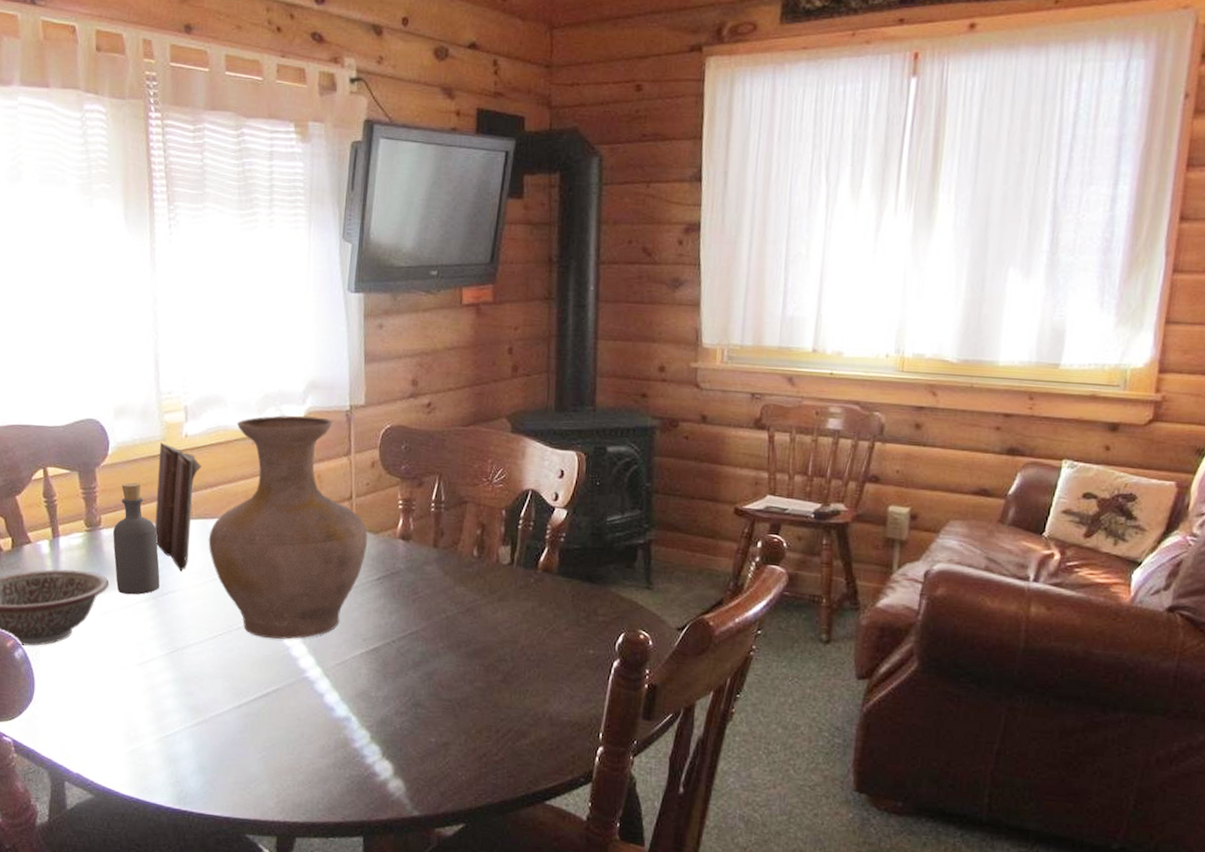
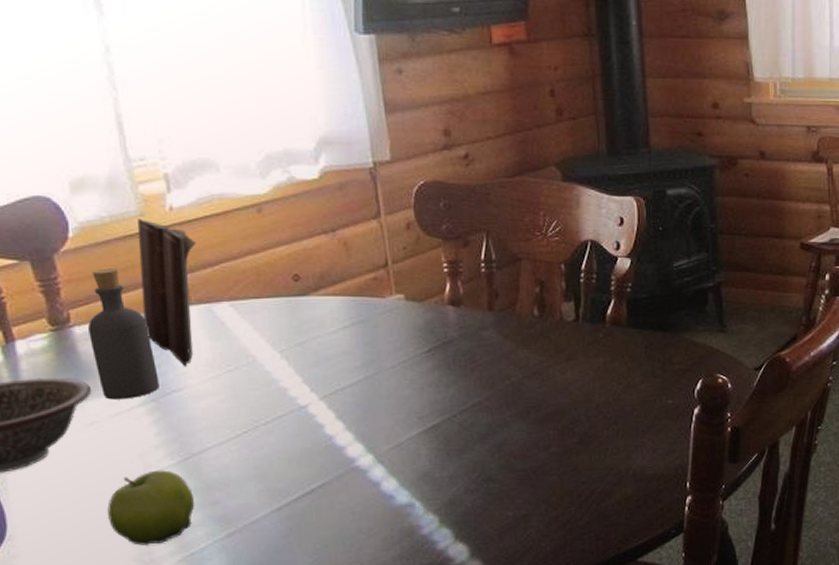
fruit: none [108,658,175,723] -> present [107,470,195,545]
vase: present [208,415,368,640] -> none [215,177,412,429]

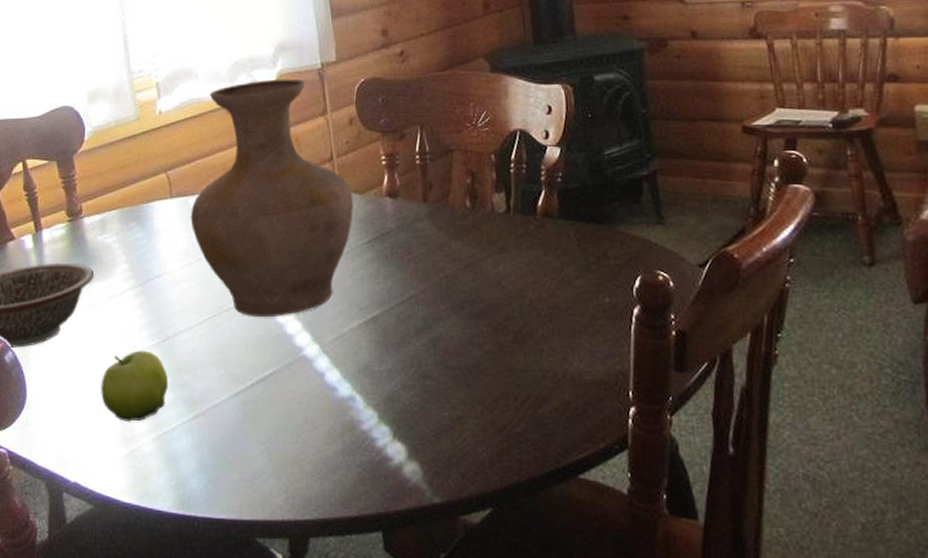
bottle: present [88,268,159,400] -> none [95,166,145,284]
diary: present [138,218,196,366] -> none [134,122,178,254]
vase: none [215,177,412,429] -> present [190,78,353,316]

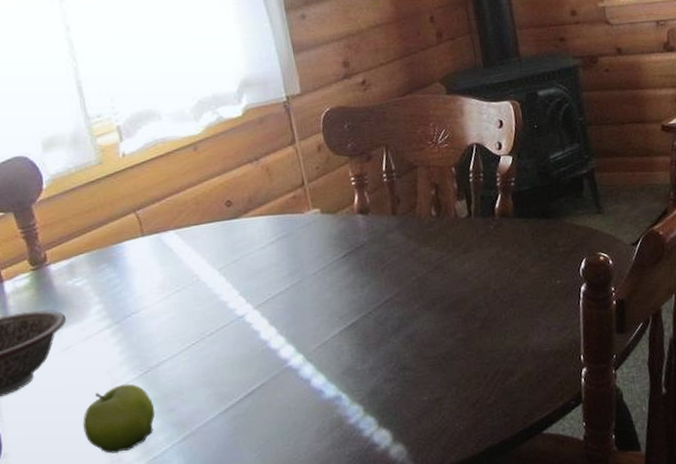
vase: present [190,78,353,316] -> none [164,112,328,338]

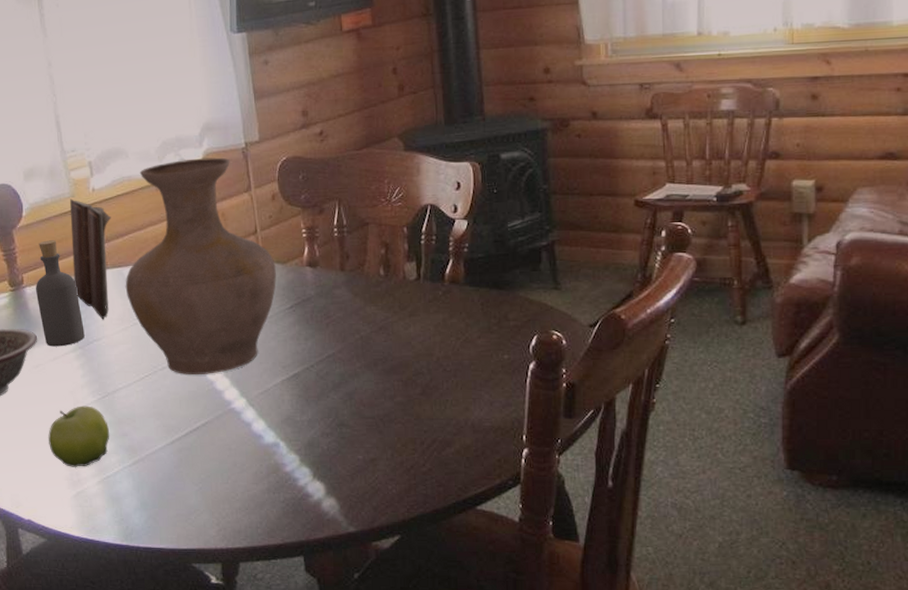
bottle: none [61,211,121,326] -> present [36,240,85,347]
diary: none [97,166,147,290] -> present [70,199,111,320]
vase: none [164,112,328,338] -> present [125,157,276,374]

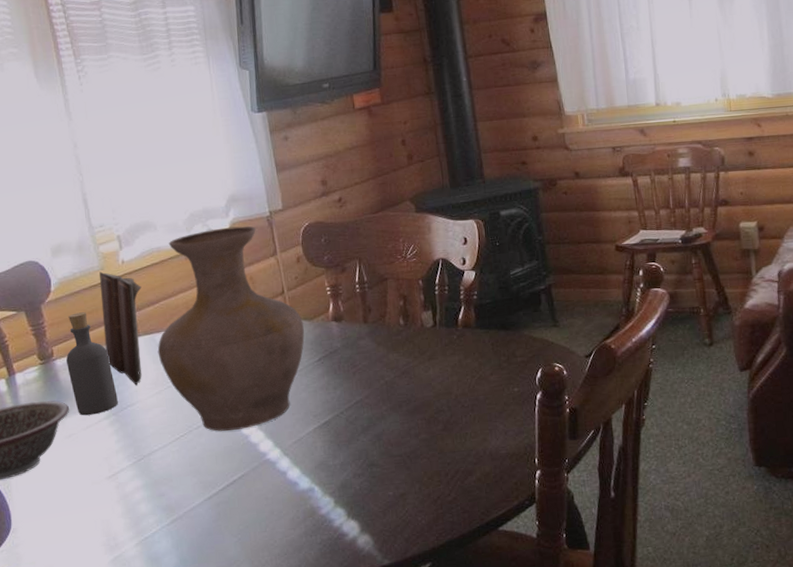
fruit: present [48,406,110,467] -> none [83,470,147,533]

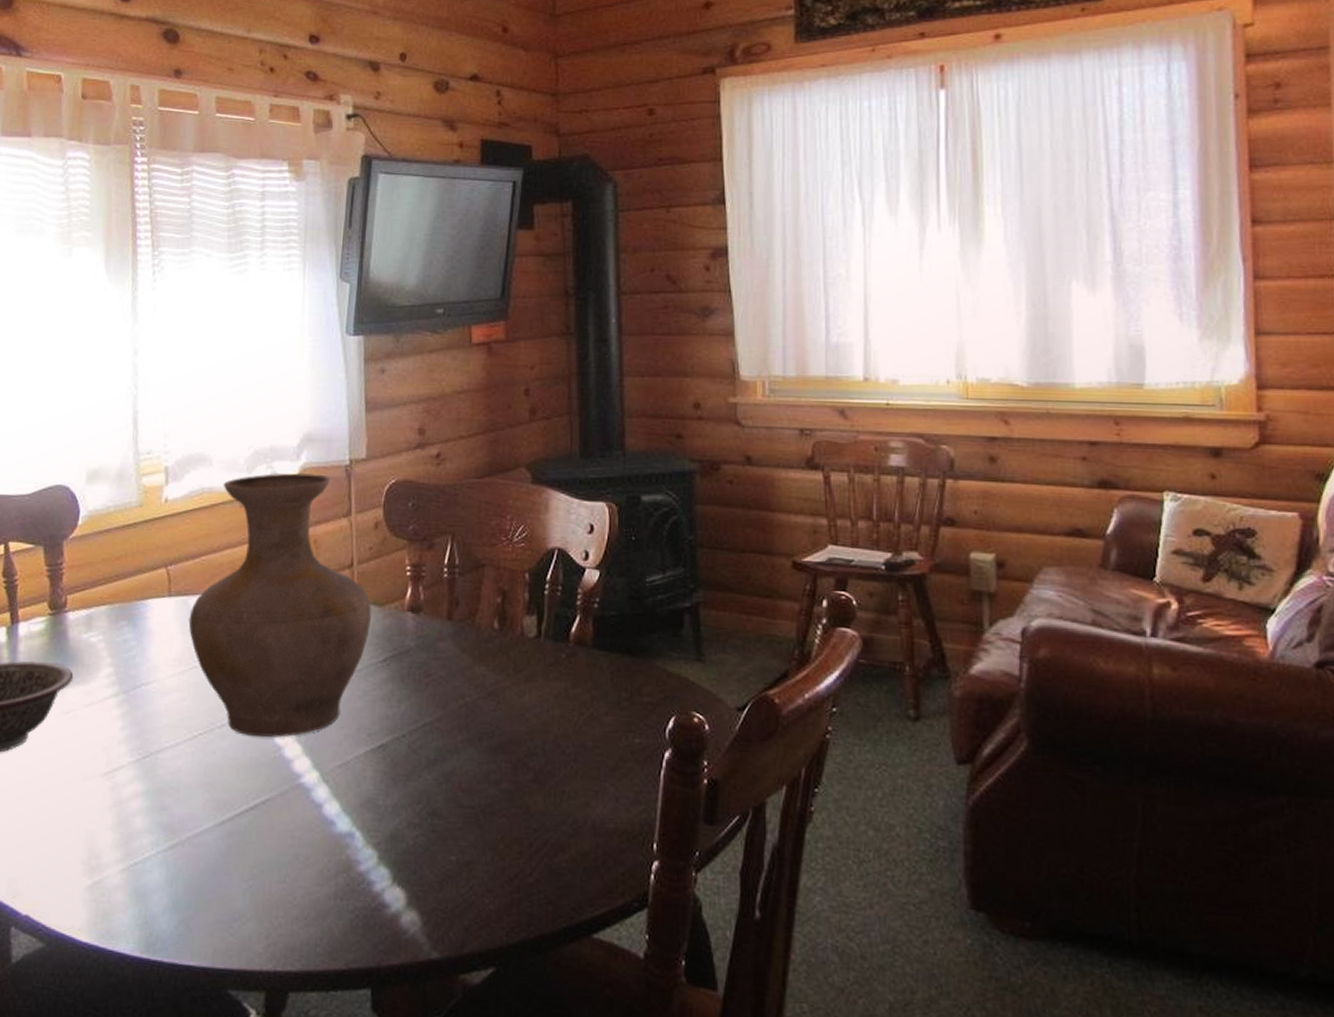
bottle: present [66,312,118,416] -> none [79,556,132,689]
diary: present [99,271,142,385] -> none [127,509,183,659]

